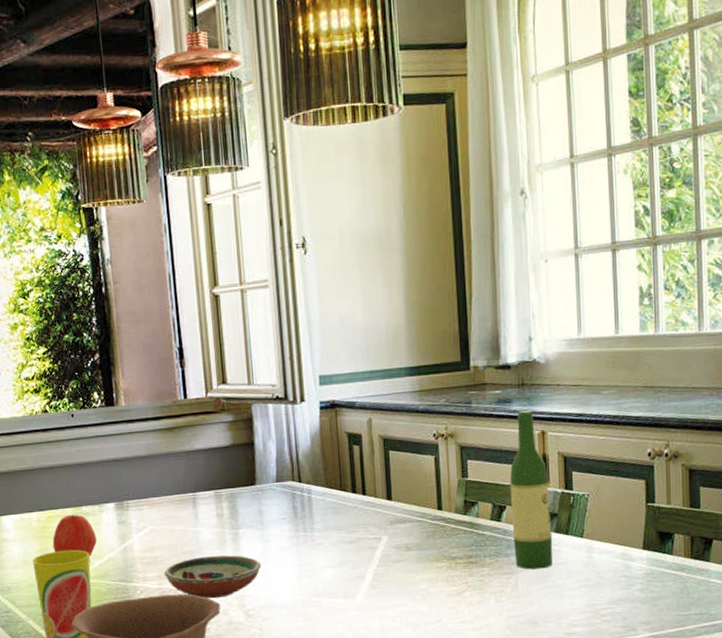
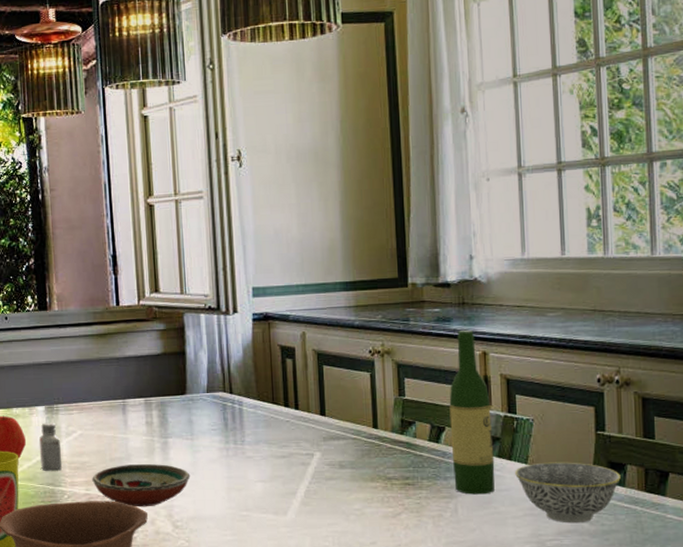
saltshaker: none [109,519,134,568] -> present [38,422,62,471]
bowl: none [572,533,669,592] -> present [515,462,621,524]

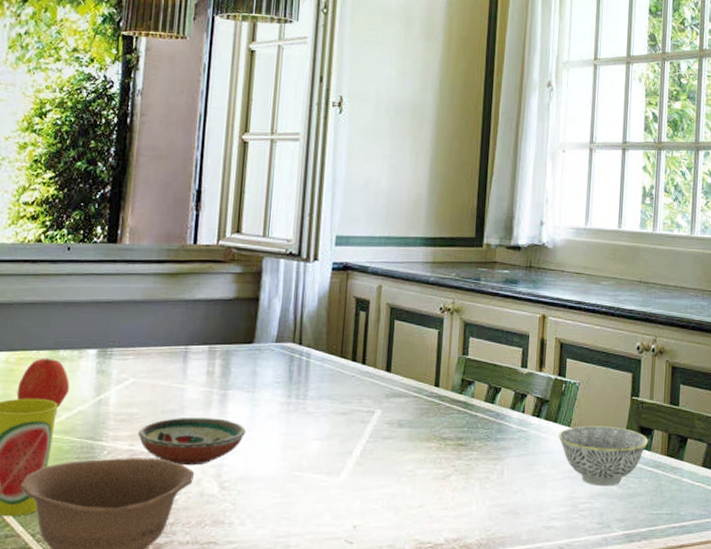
saltshaker: present [38,422,62,471] -> none [81,368,109,423]
wine bottle: present [449,329,495,495] -> none [503,292,544,457]

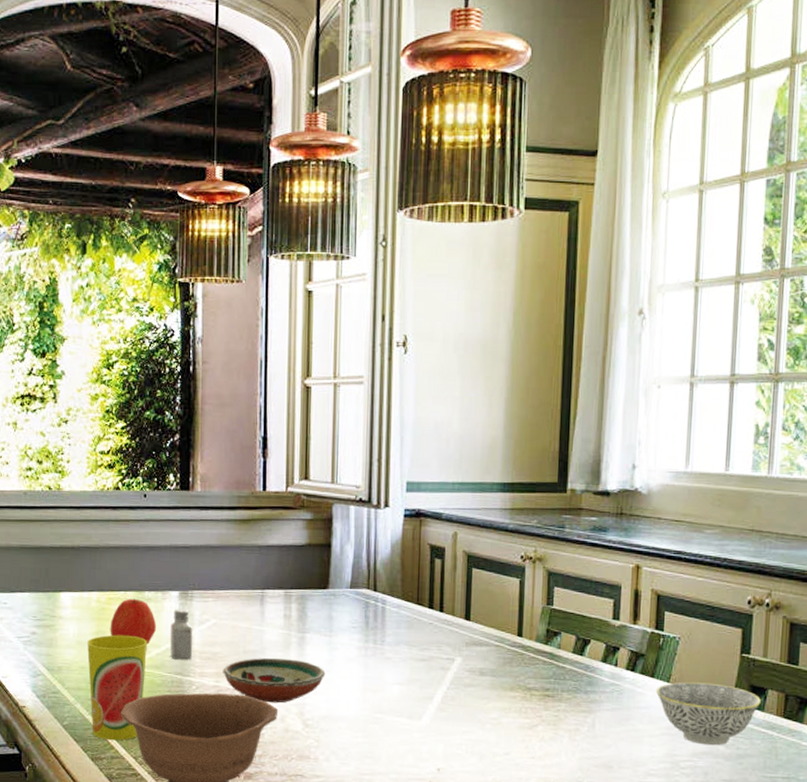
saltshaker: none [81,368,109,423] -> present [169,609,193,660]

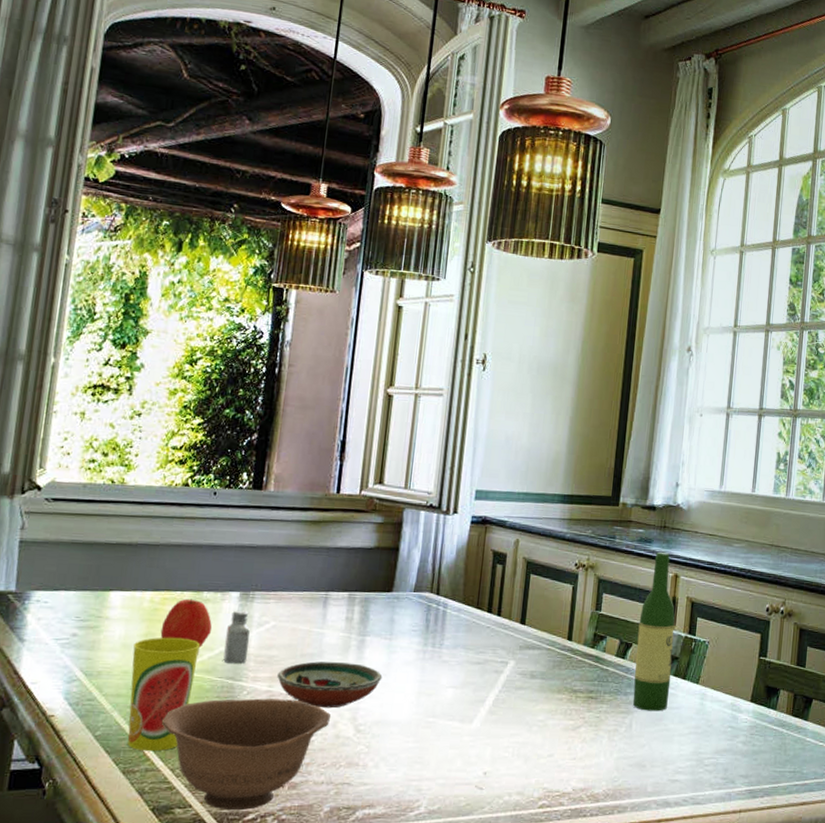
wine bottle: none [594,541,639,711] -> present [633,552,675,711]
bowl: present [656,682,761,746] -> none [687,683,774,743]

